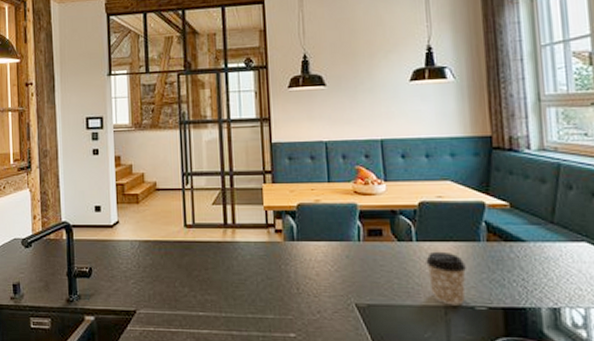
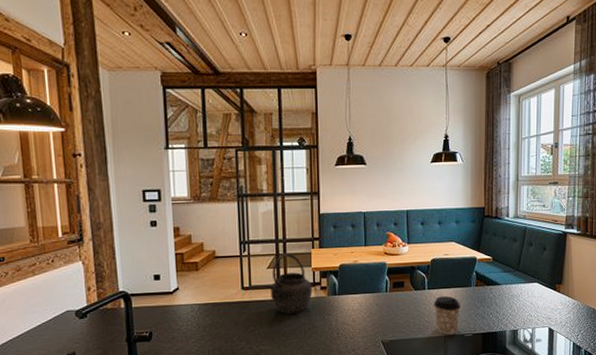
kettle: none [211,187,265,261] -> present [265,253,313,315]

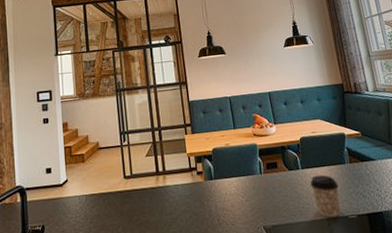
kettle: present [265,253,313,315] -> none [145,140,190,202]

